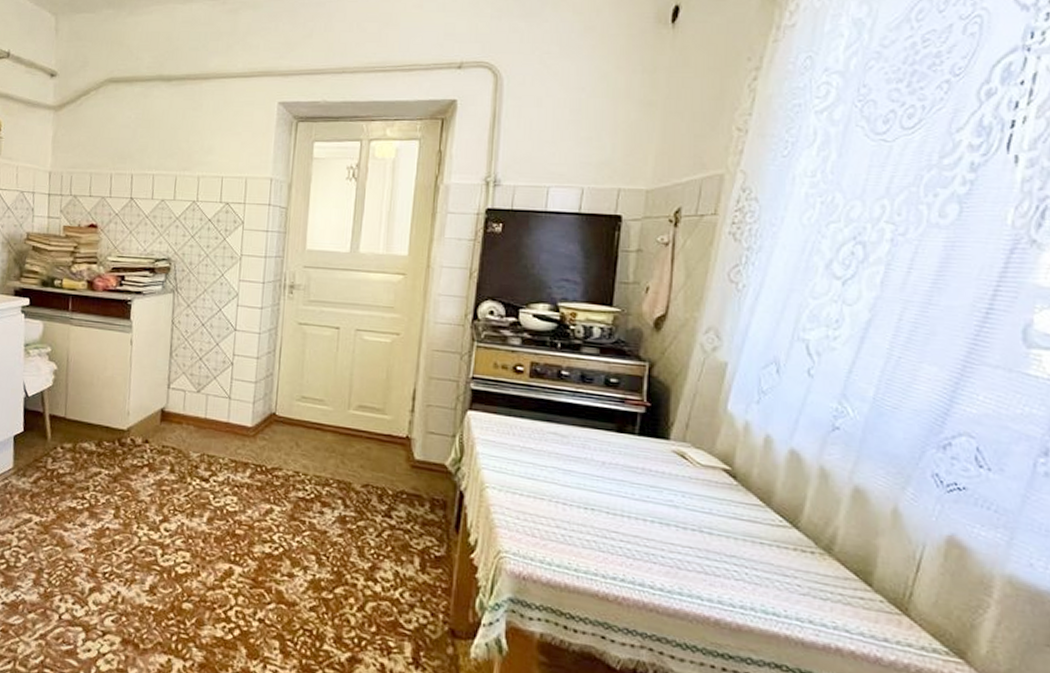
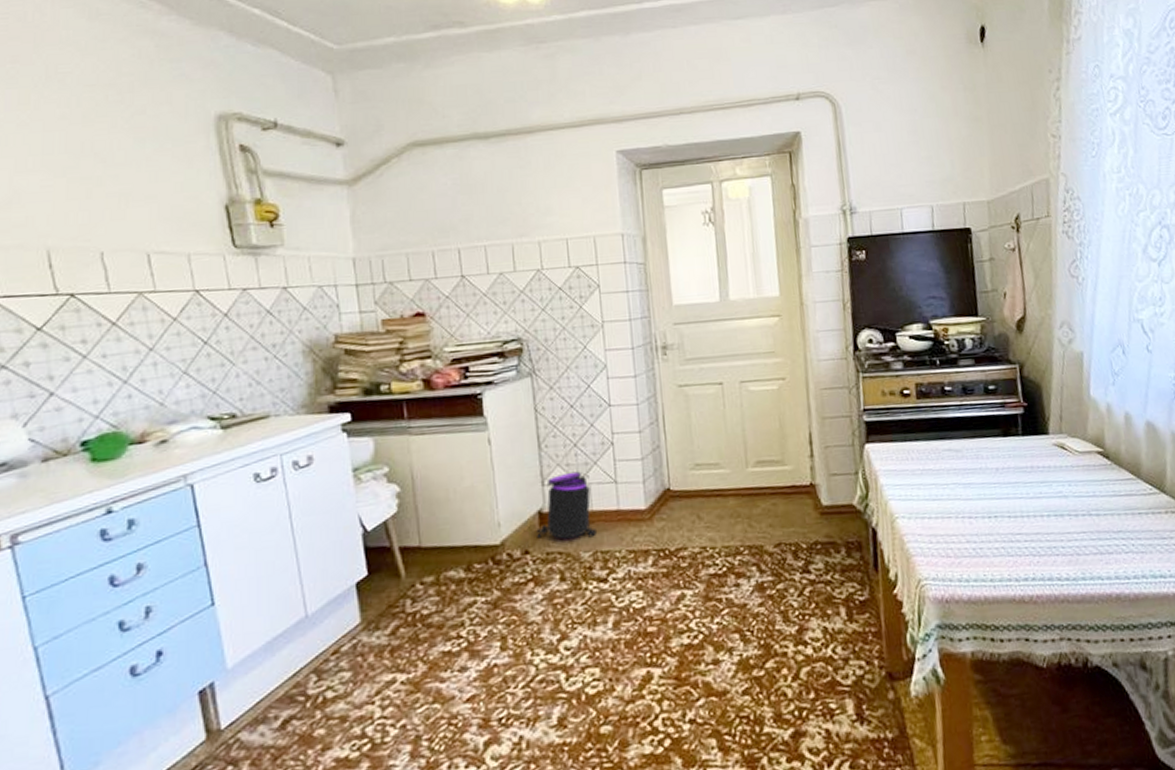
trash can: none [157,381,208,441] -> present [536,471,598,539]

